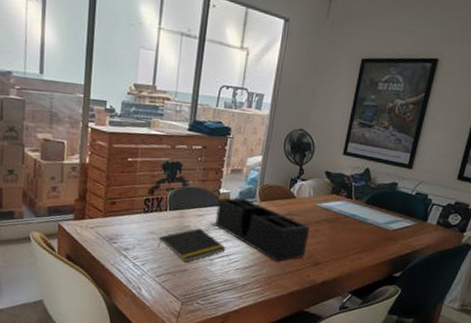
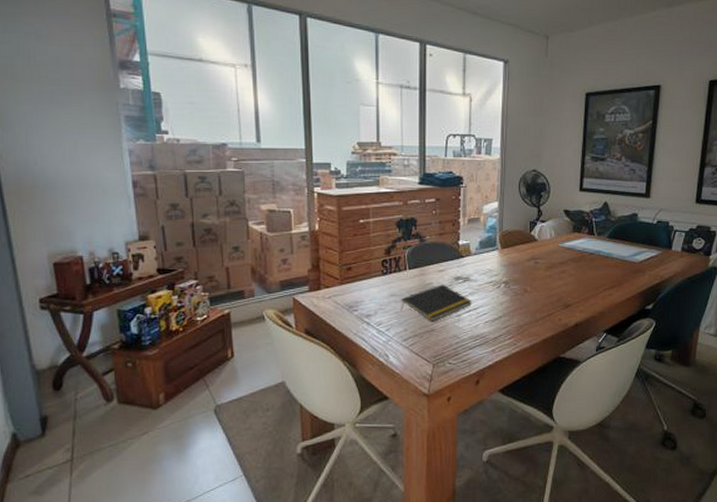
desk organizer: present [215,197,309,262] -> none [457,247,556,310]

